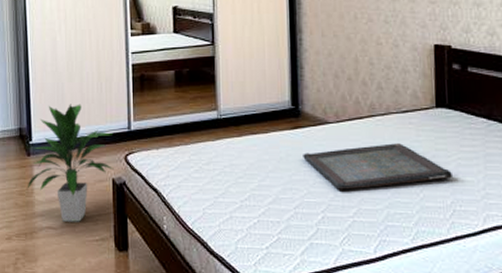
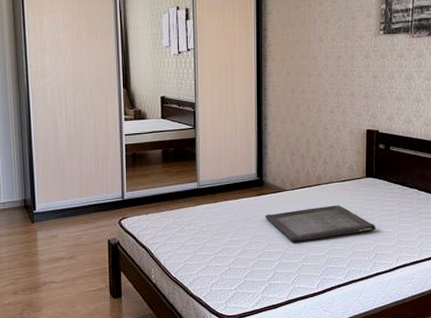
indoor plant: present [27,104,114,222] -> none [31,178,109,277]

